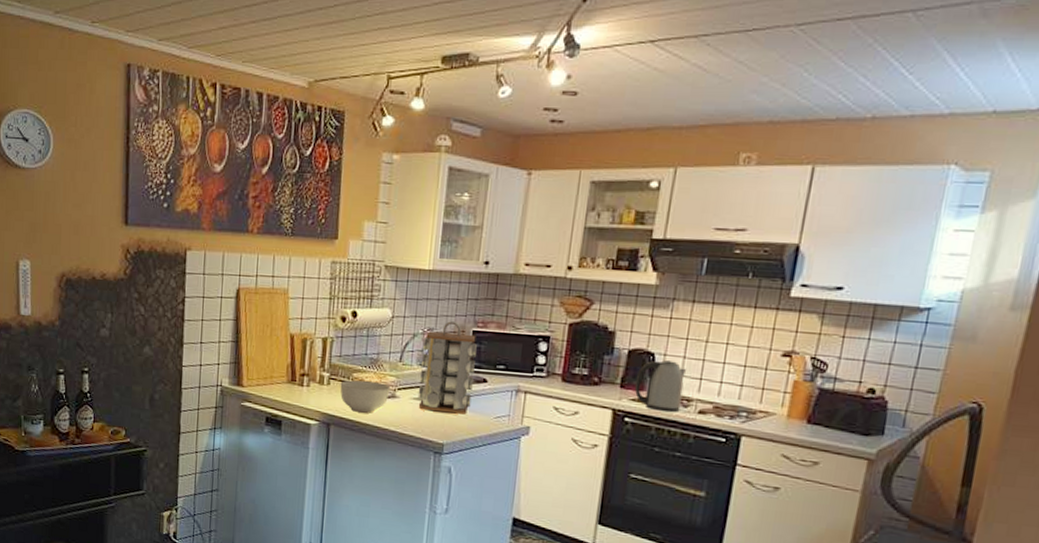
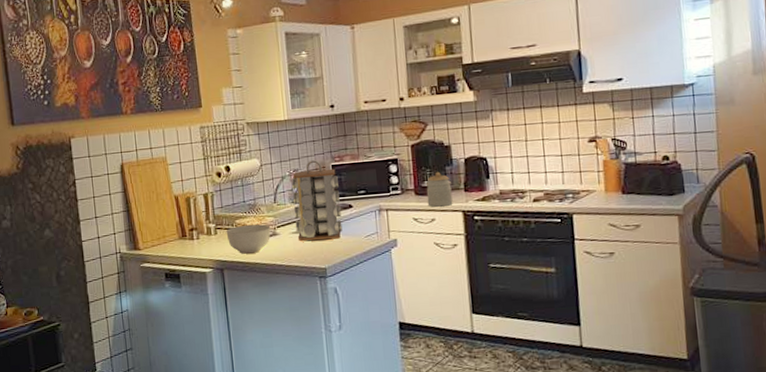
jar: none [574,359,607,400] -> present [425,171,453,207]
kettle: present [634,360,687,413] -> none [475,161,518,207]

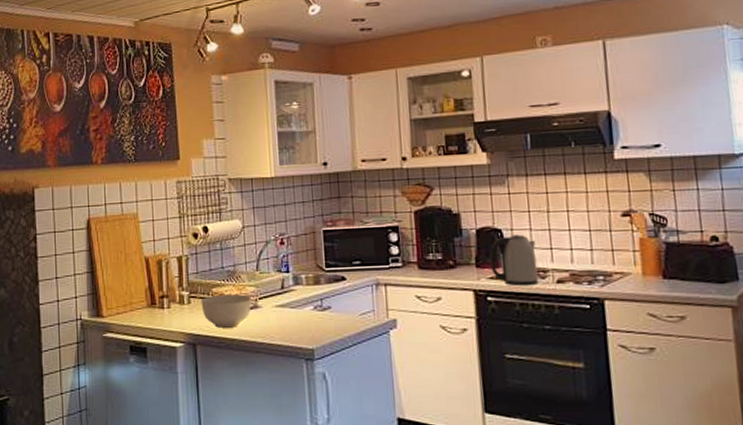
spice rack: present [291,160,343,242] -> none [276,224,334,318]
jar: present [425,171,453,207] -> none [430,243,463,284]
kettle: none [475,161,518,207] -> present [489,235,539,287]

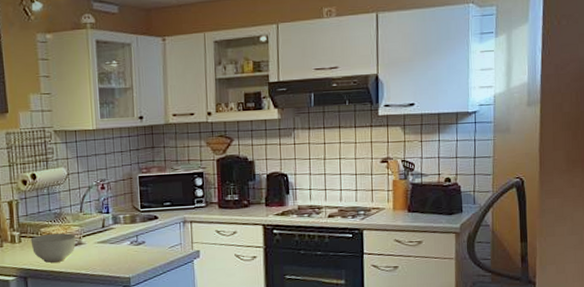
kettle: present [489,235,539,287] -> none [276,178,314,221]

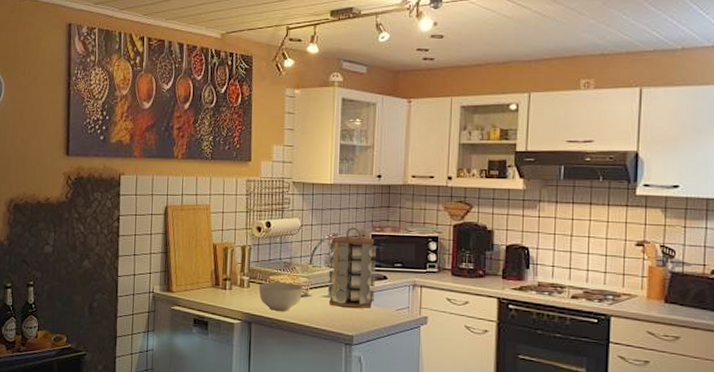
spice rack: none [98,171,148,252] -> present [327,227,376,309]

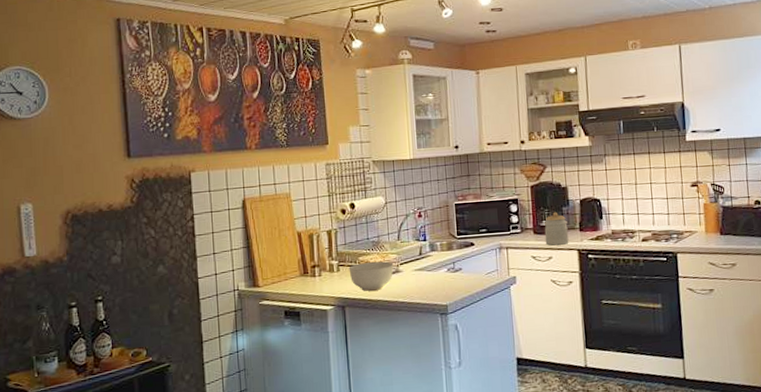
spice rack: present [327,227,376,309] -> none [415,199,464,279]
jar: none [463,255,490,291] -> present [544,211,569,246]

